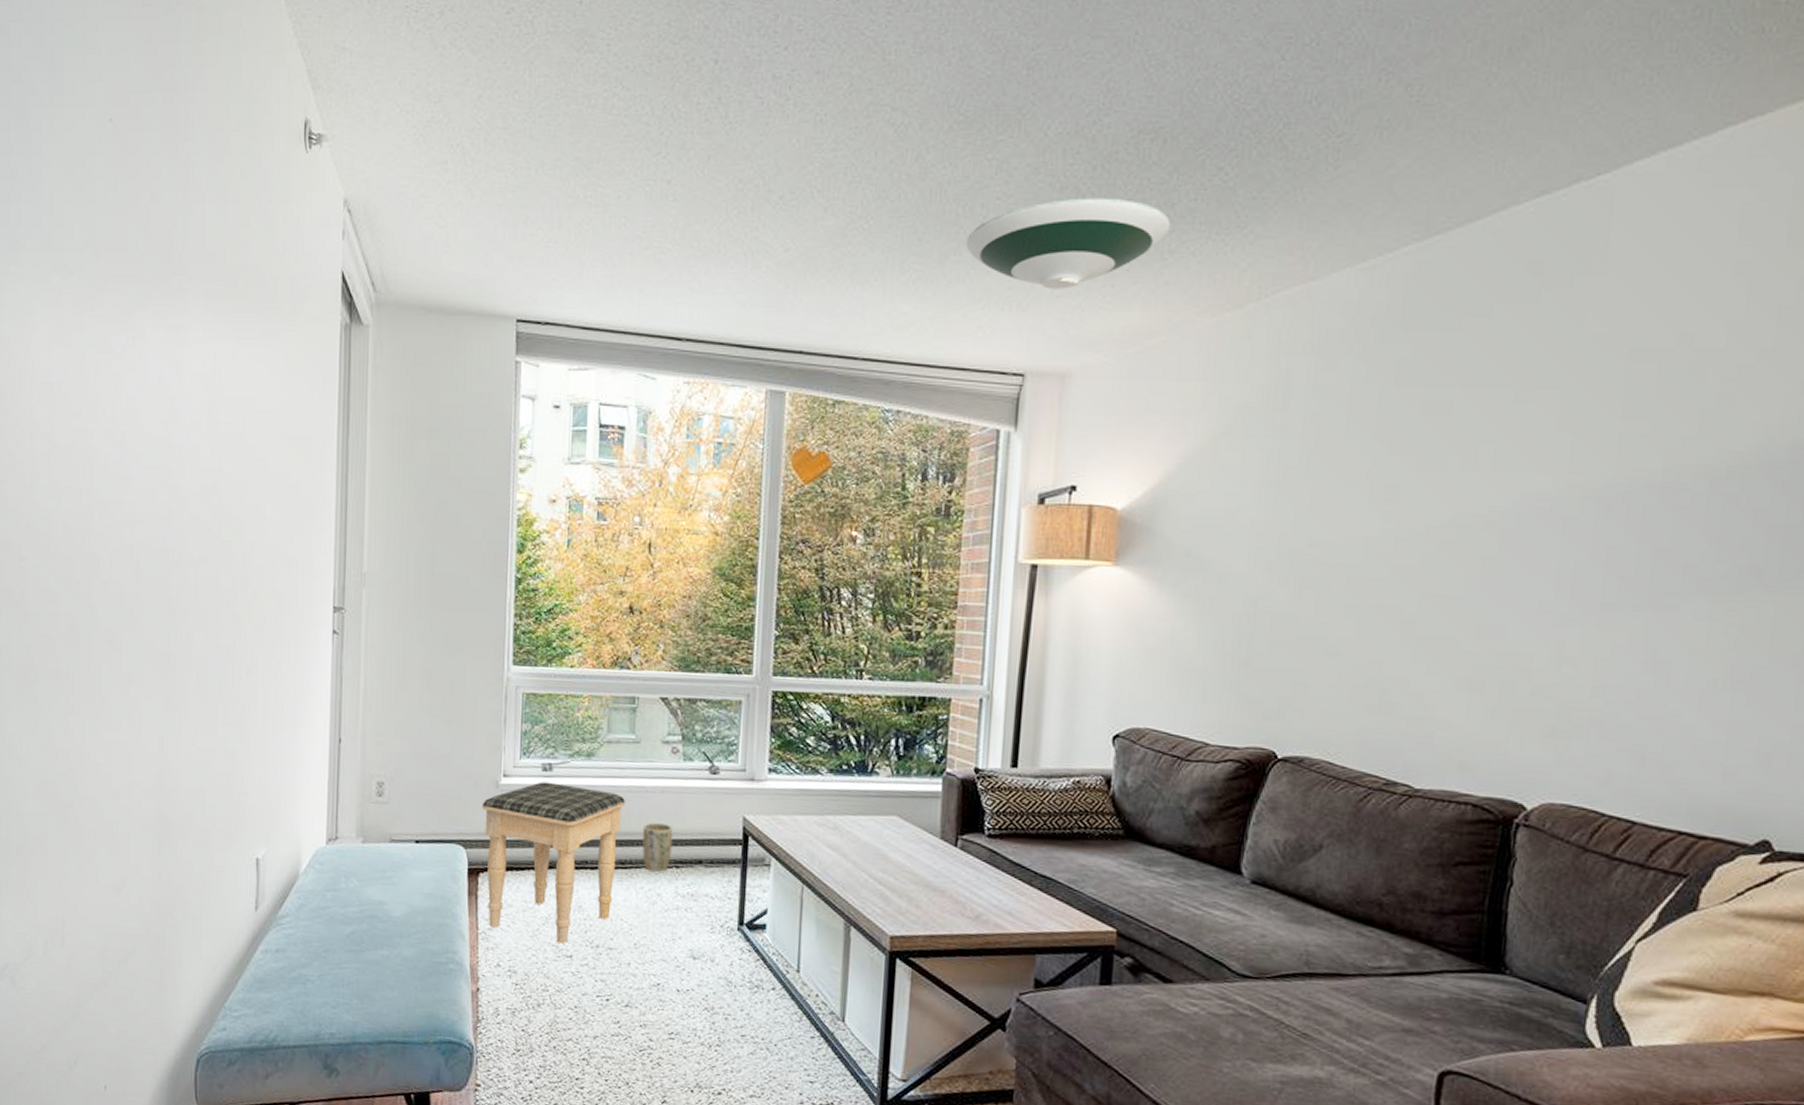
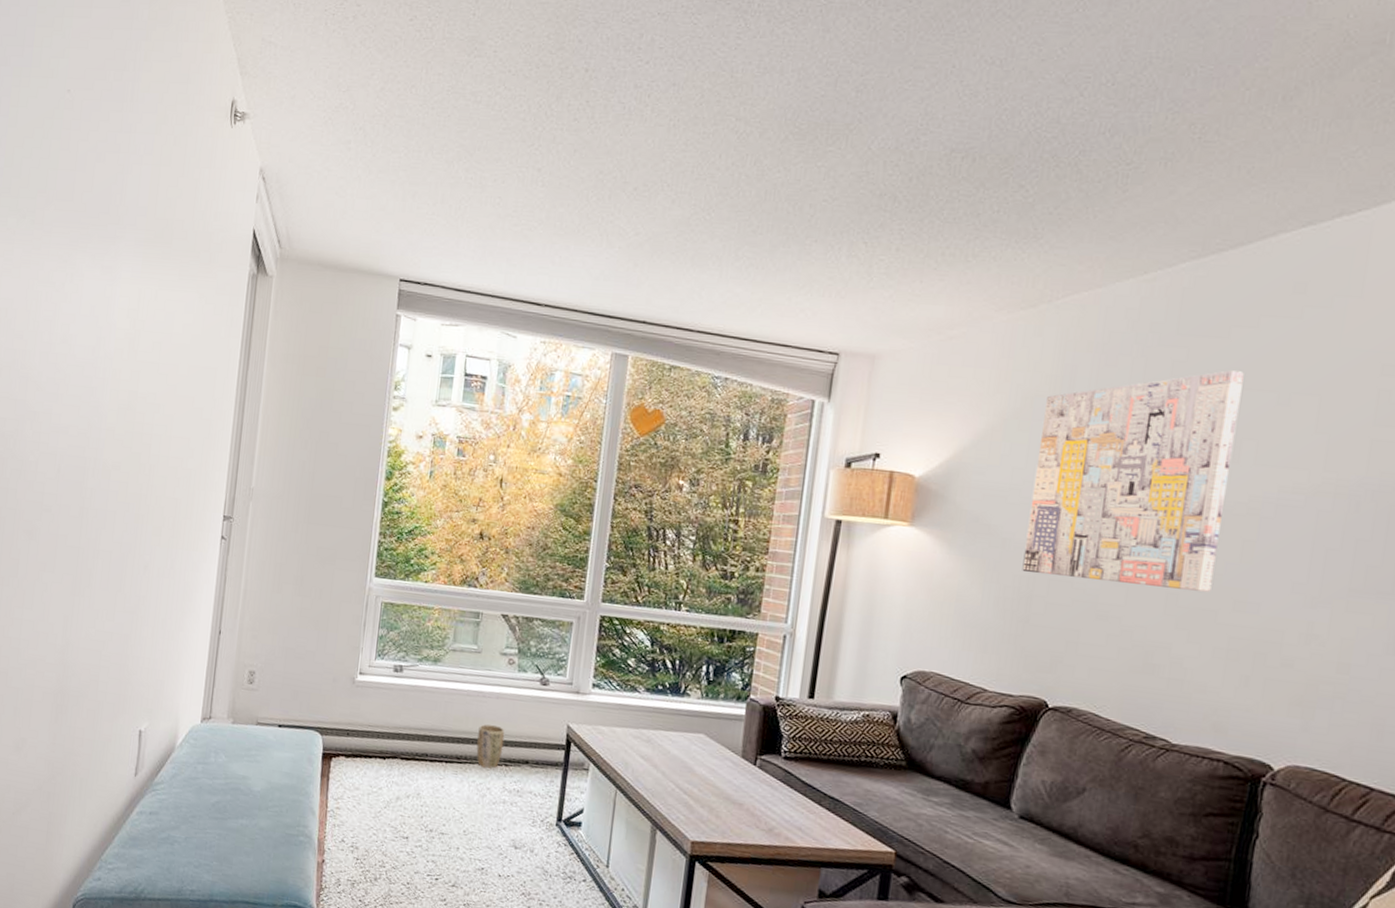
footstool: present [481,781,626,944] -> none [337,681,466,826]
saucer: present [965,198,1170,290] -> none [794,204,975,282]
wall art: none [1241,366,1478,618] -> present [1022,370,1244,592]

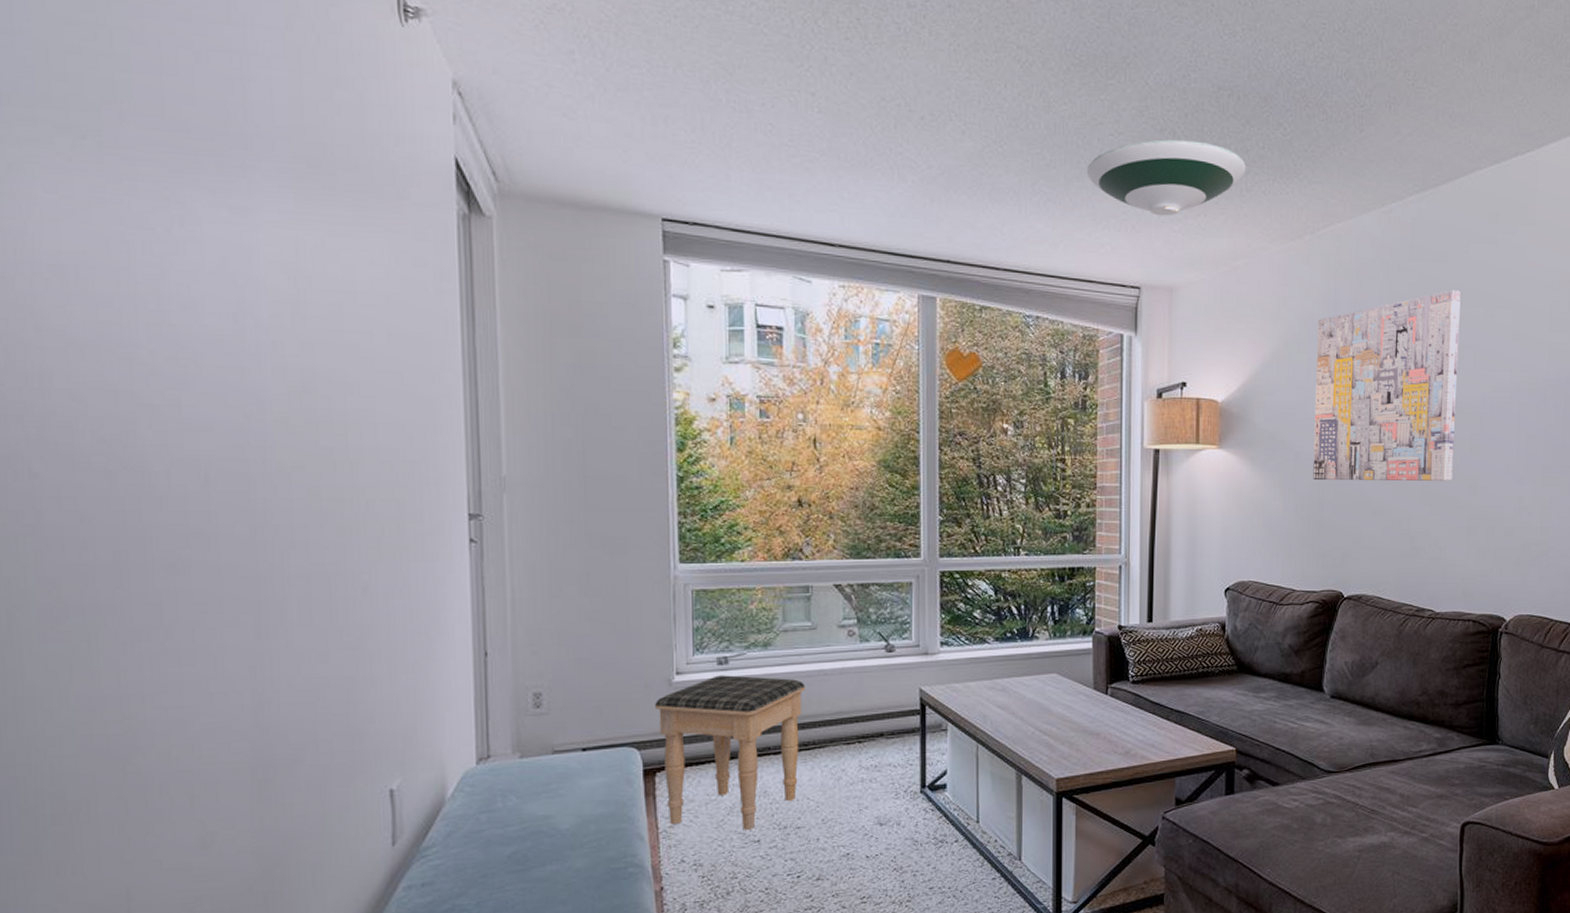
footstool: none [337,681,466,826] -> present [654,675,806,830]
plant pot: present [476,724,505,769] -> none [824,702,854,749]
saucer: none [794,204,975,282] -> present [1086,140,1246,216]

